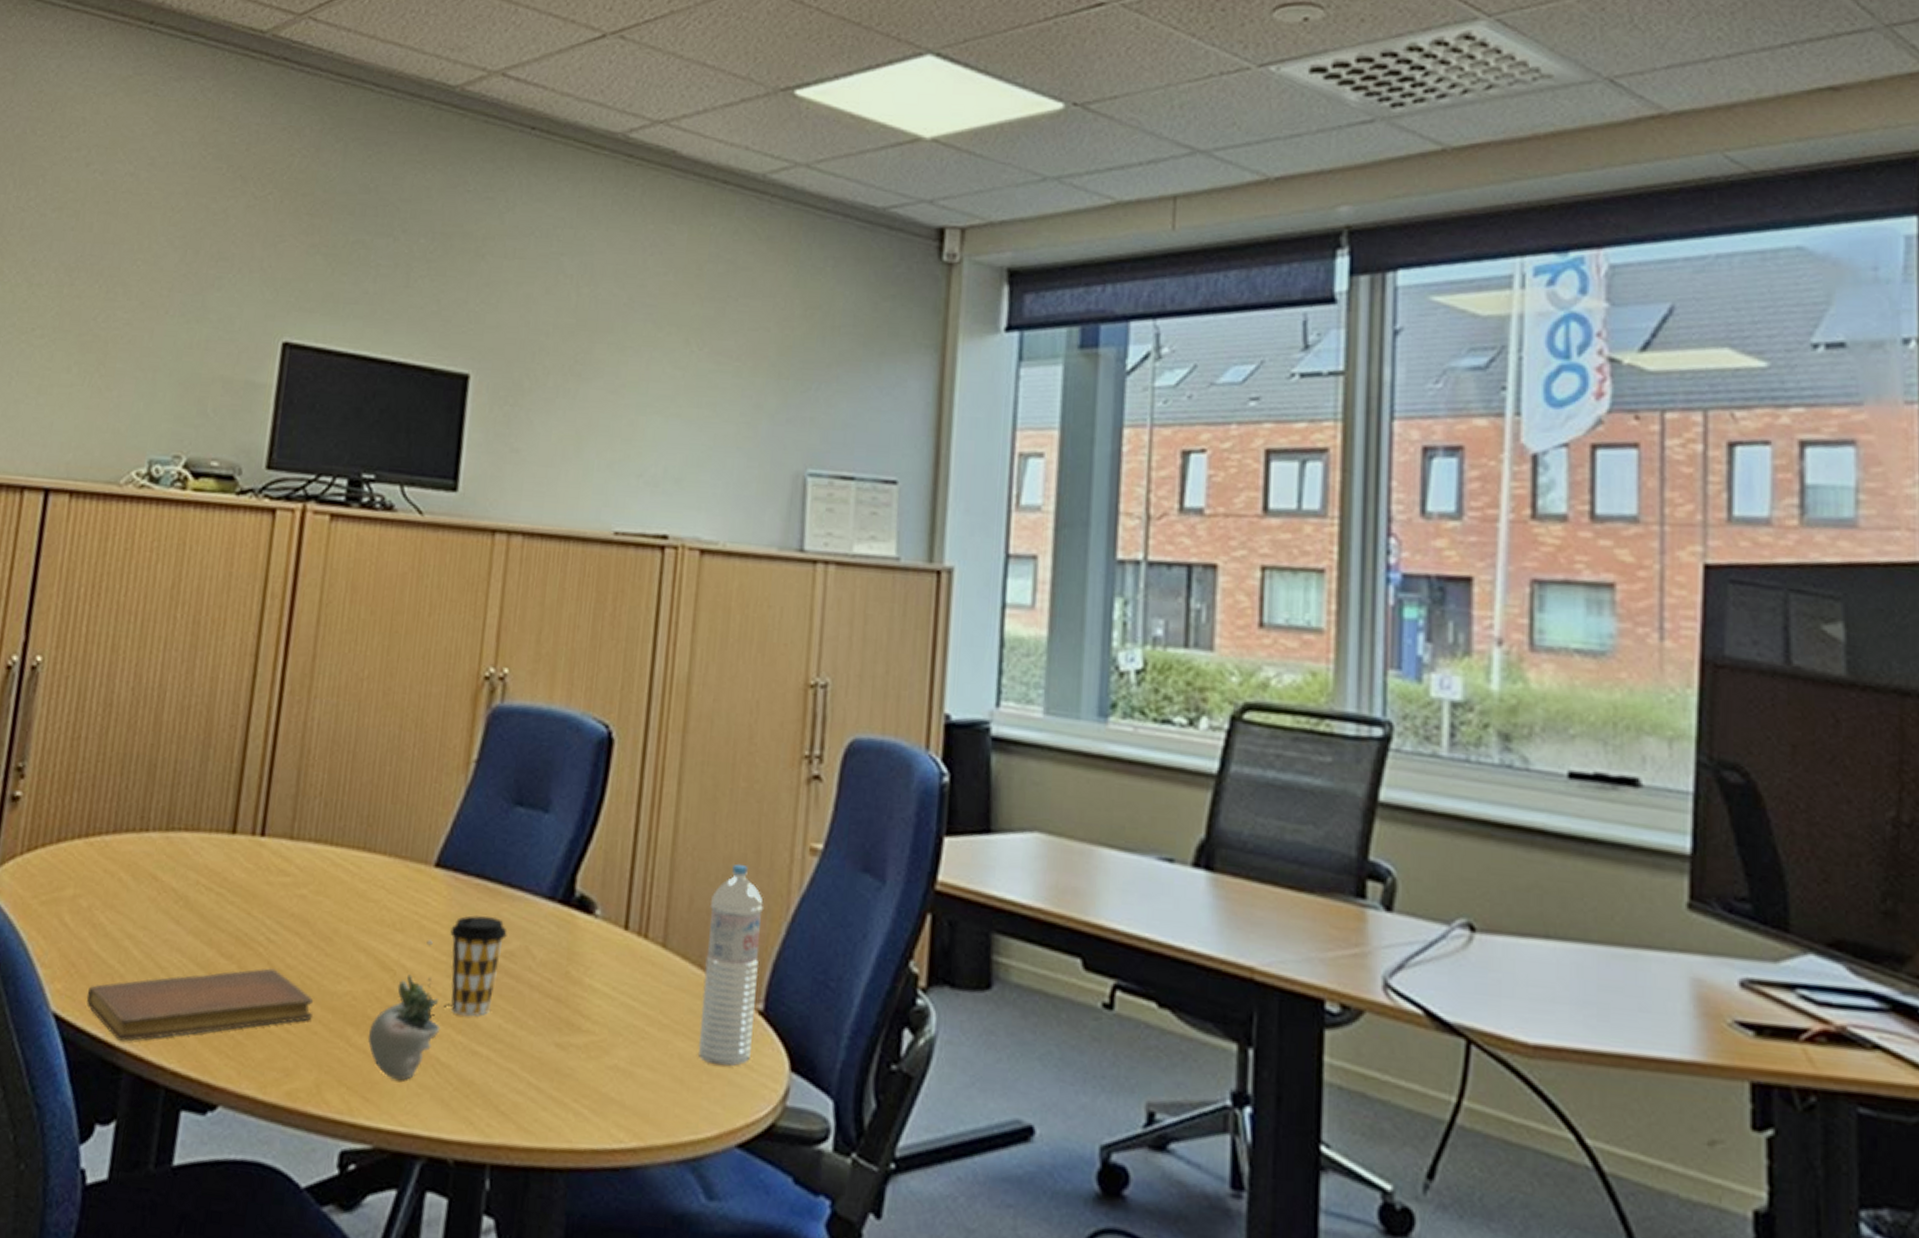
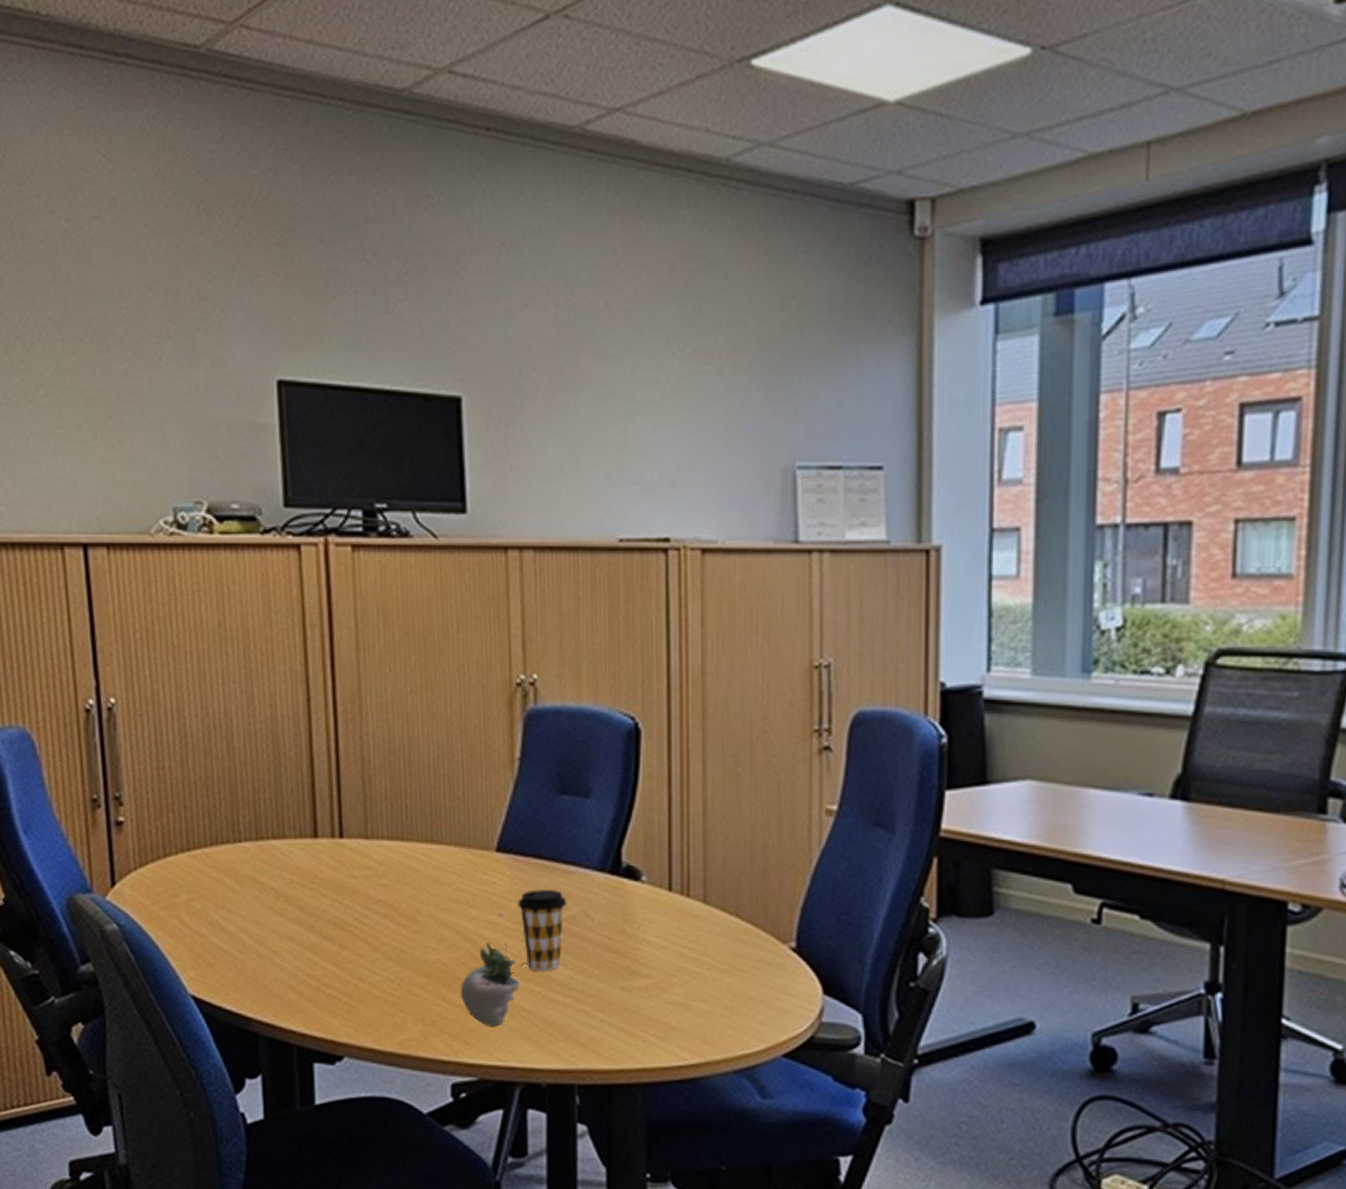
notebook: present [86,968,313,1042] -> none [216,946,410,1013]
water bottle: present [698,864,765,1066] -> none [742,828,790,995]

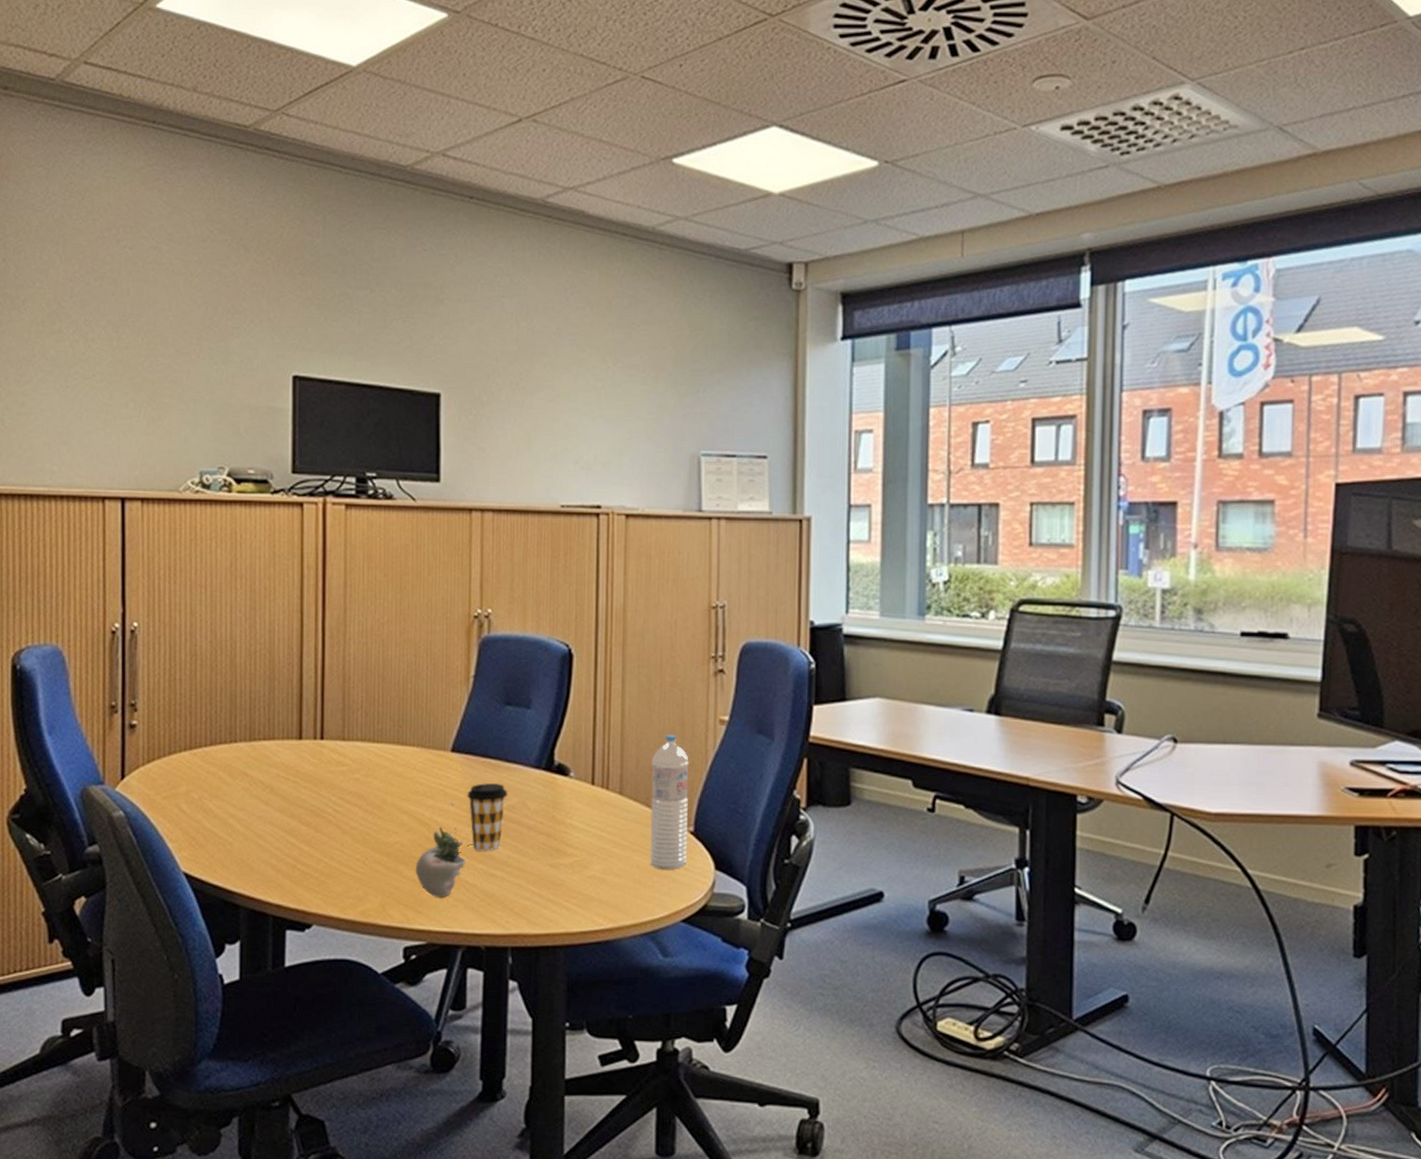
water bottle: none [742,828,790,995] -> present [650,734,690,870]

